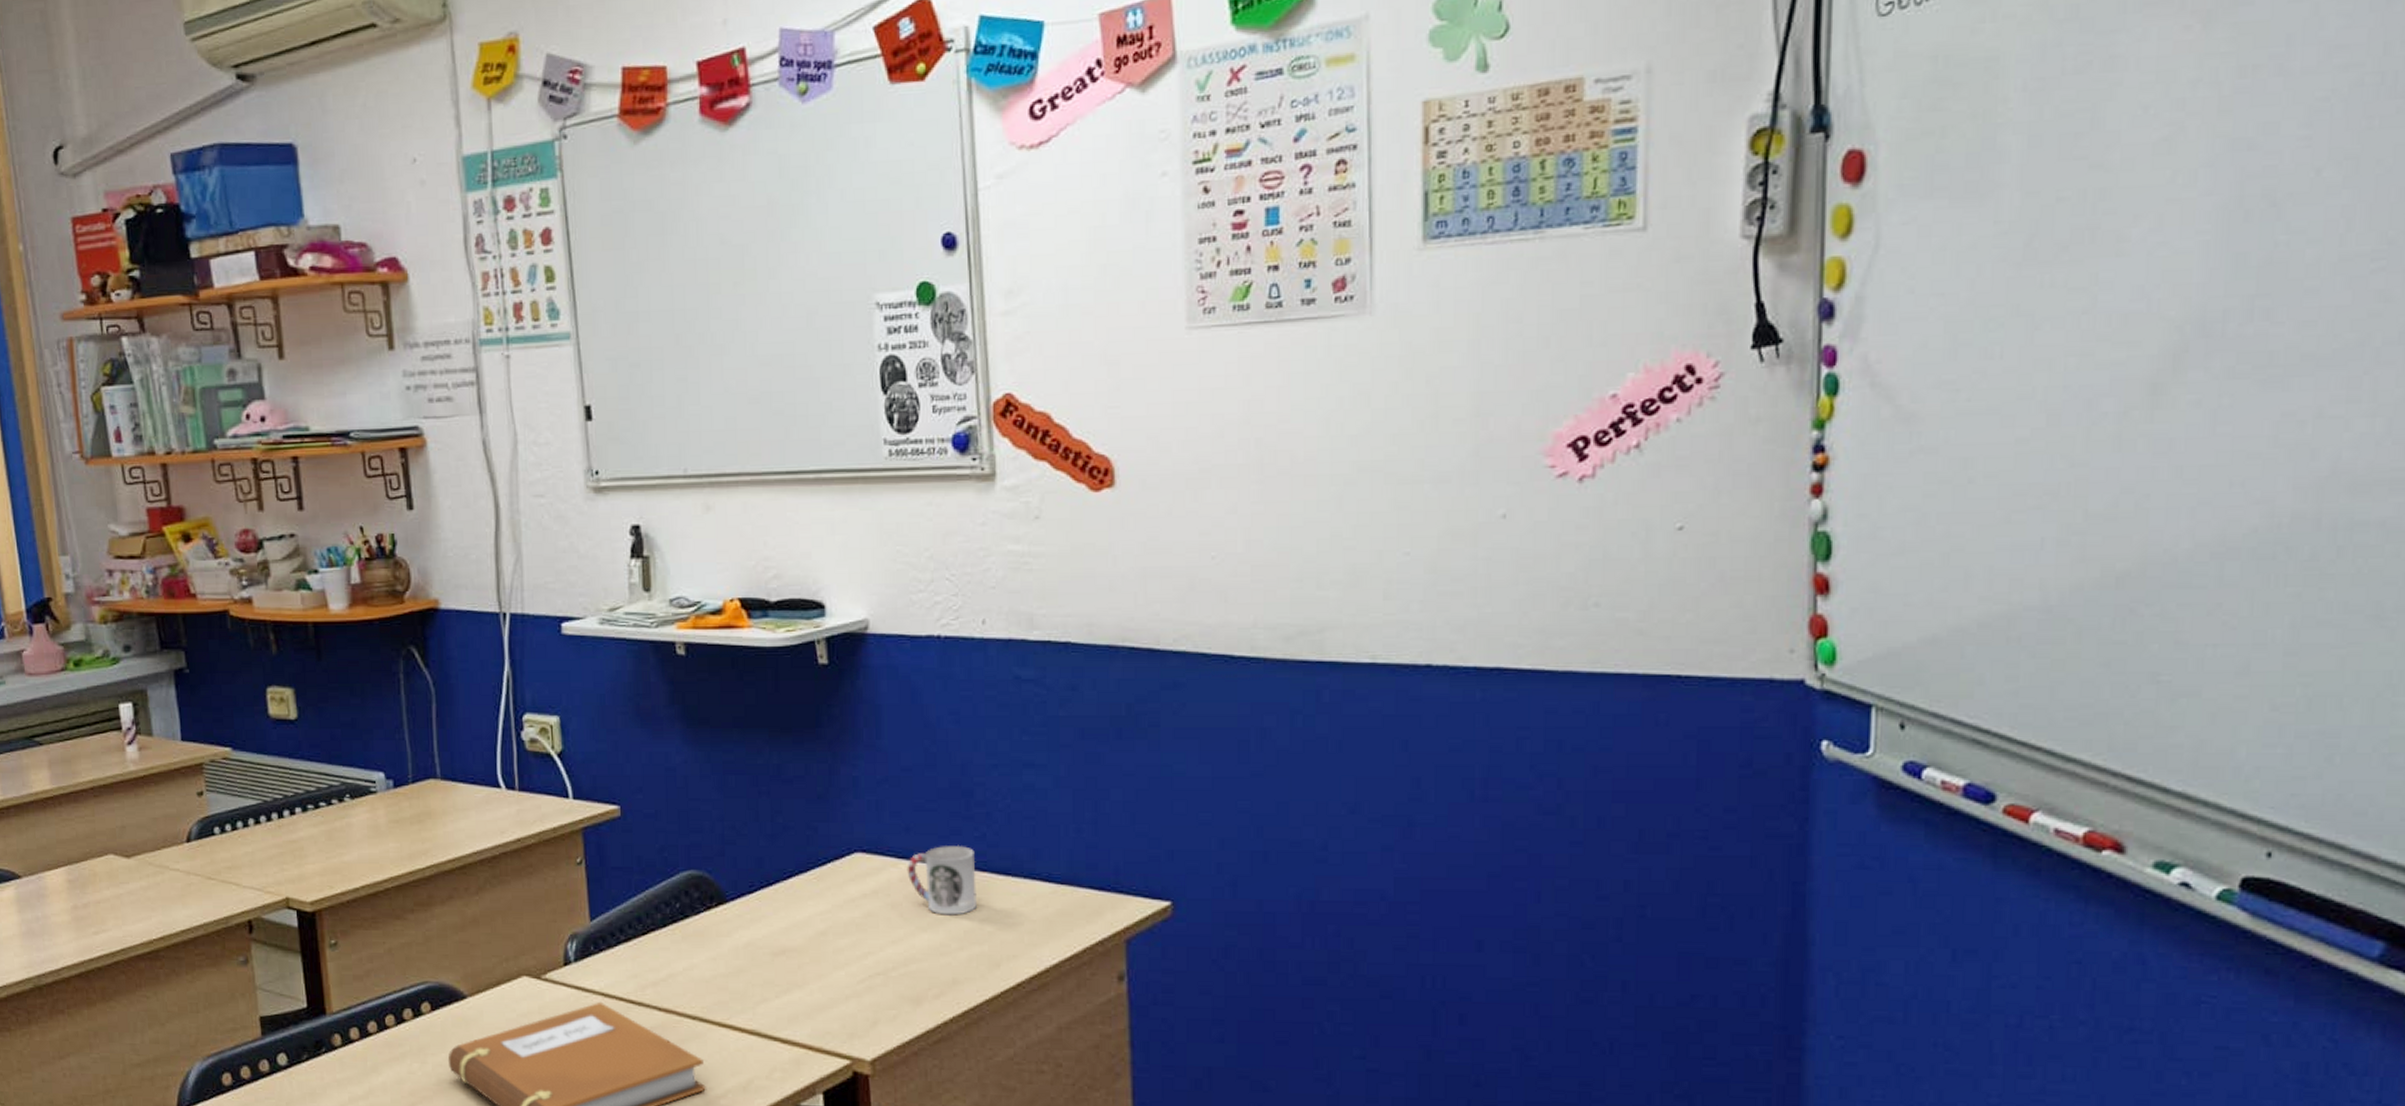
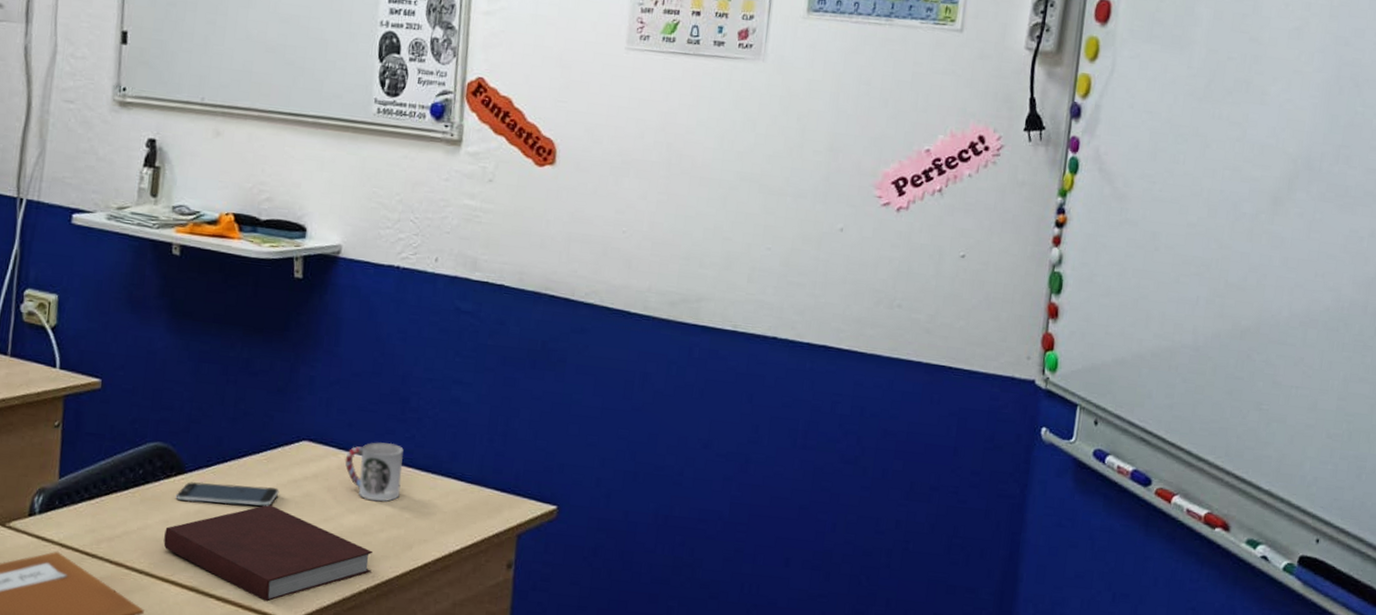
notebook: none [714,929,955,1041] -> present [163,504,372,602]
smartphone: none [720,909,836,935] -> present [175,482,280,506]

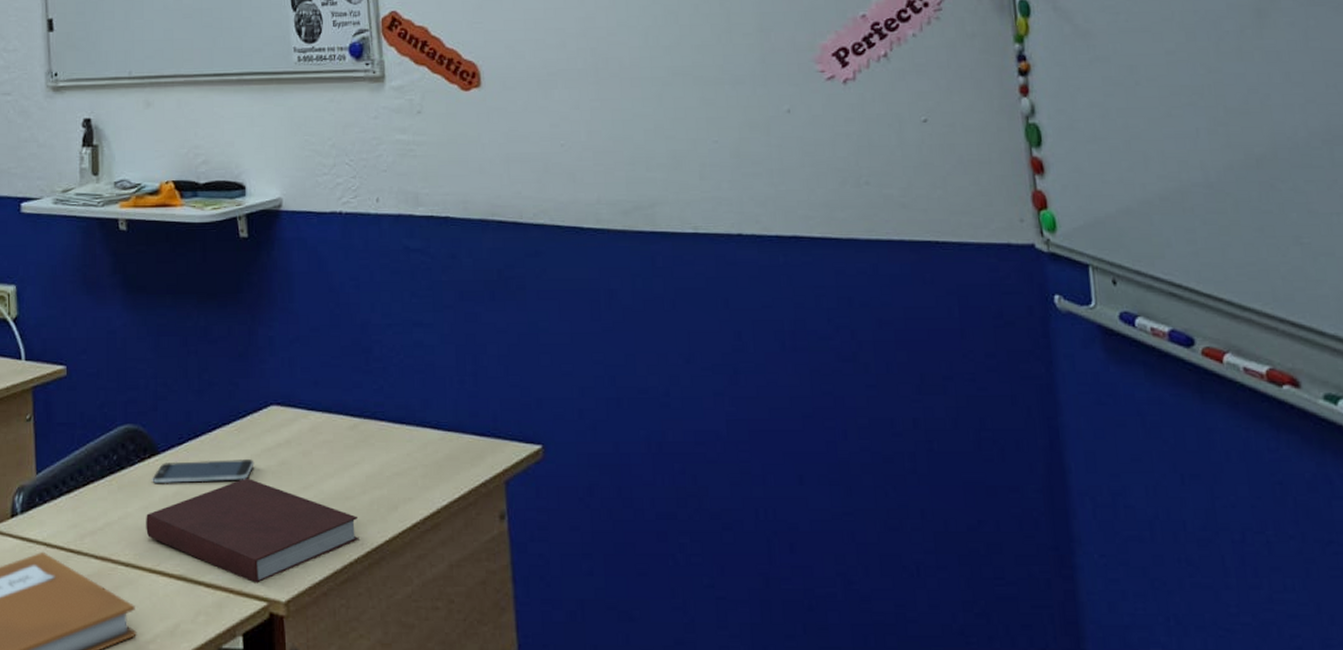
cup: present [345,442,404,502] -> none [316,397,377,462]

